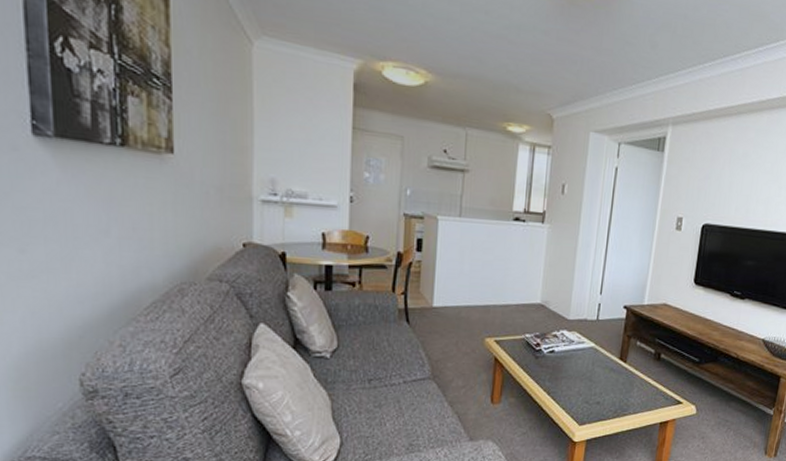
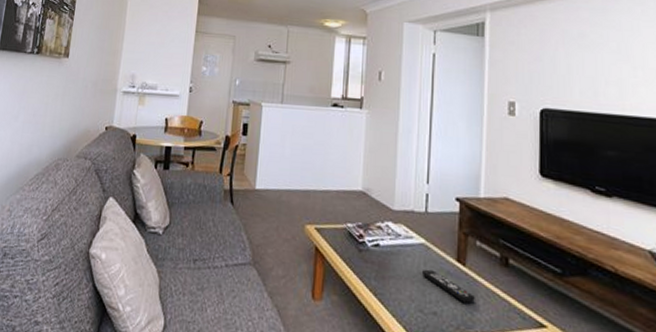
remote control: none [590,368,631,392] -> present [422,269,475,303]

